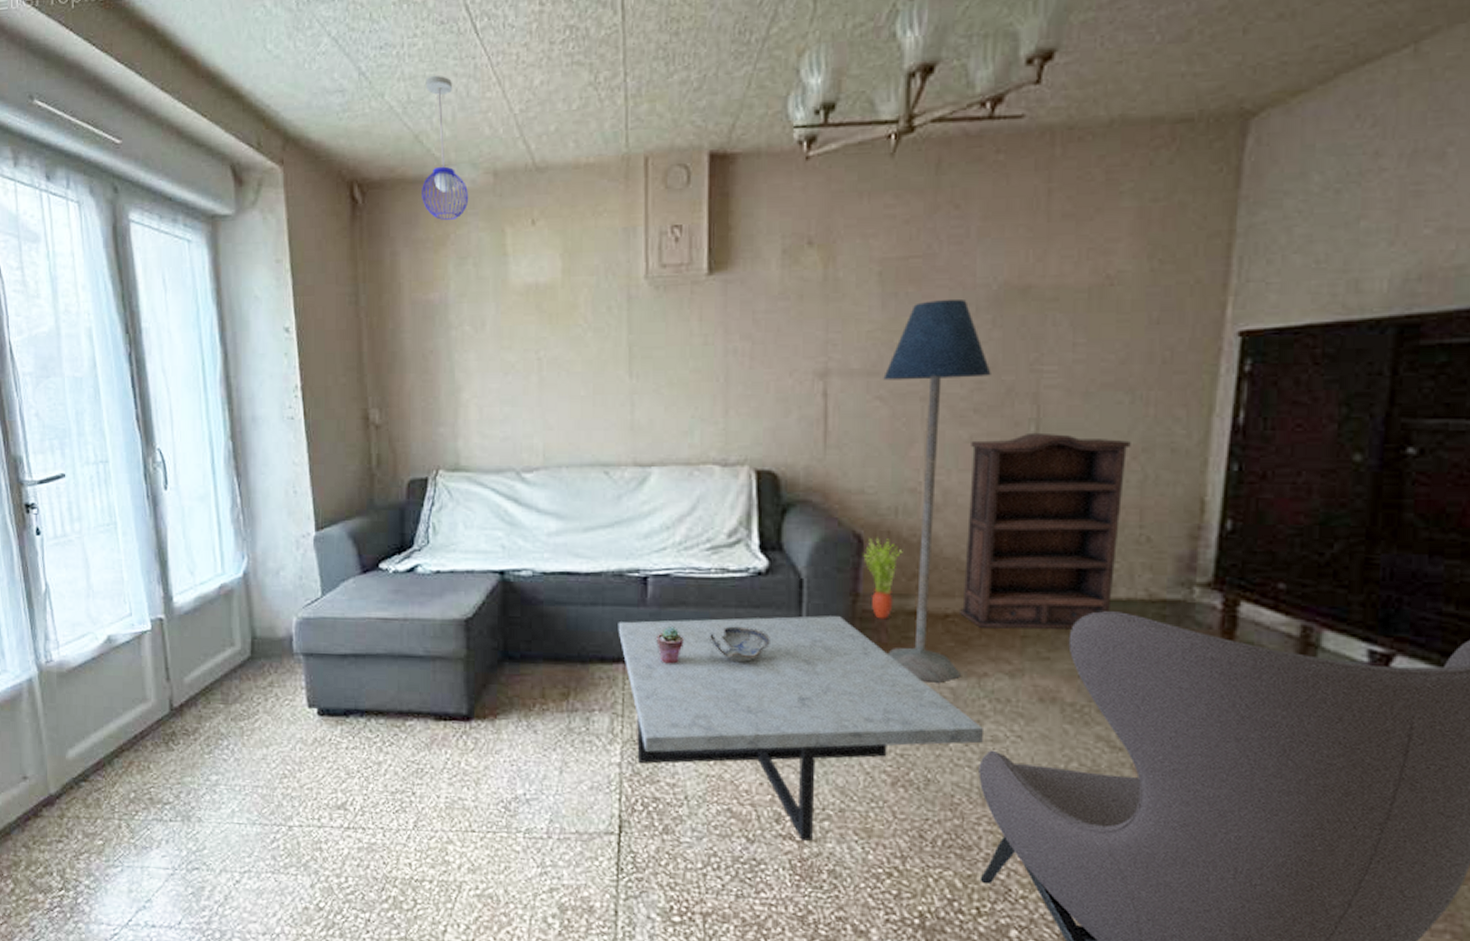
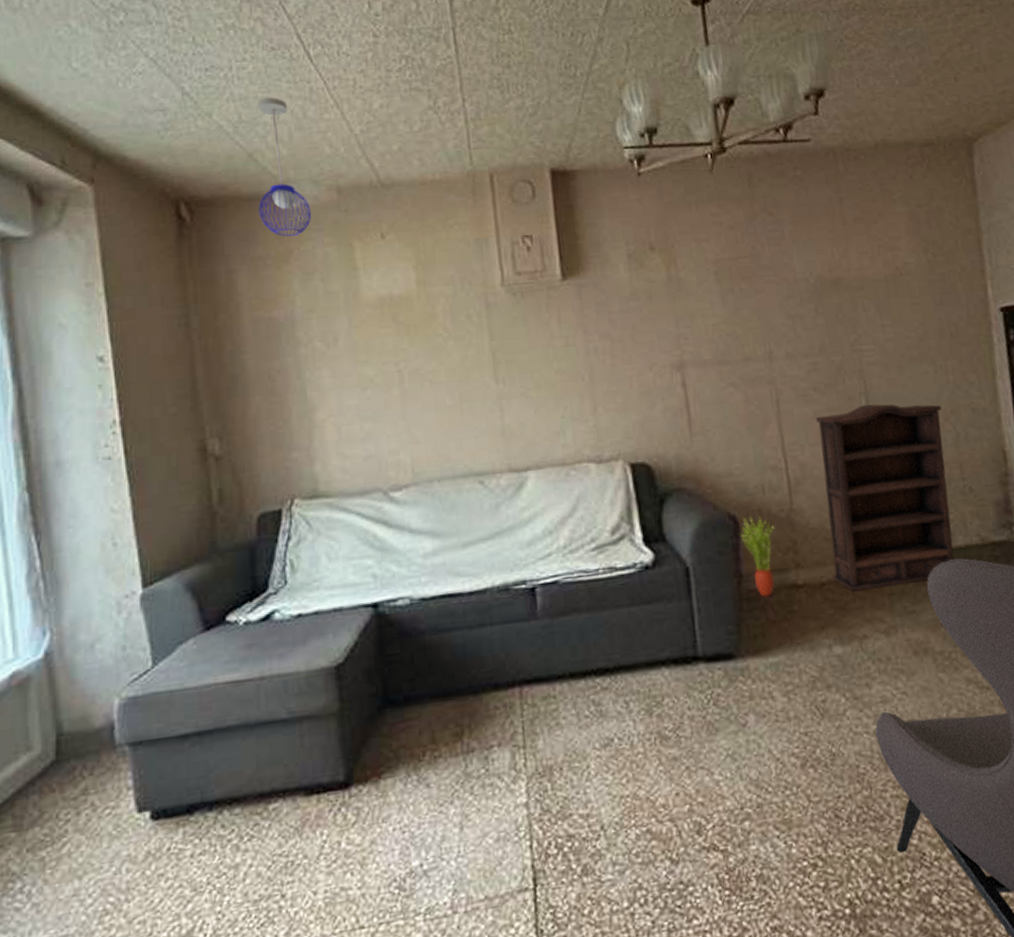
coffee table: present [618,615,983,842] -> none [509,600,874,850]
potted succulent: present [656,627,684,664] -> none [551,637,581,679]
decorative bowl: present [710,626,770,663] -> none [605,625,666,666]
floor lamp: present [883,298,991,683] -> none [733,292,844,653]

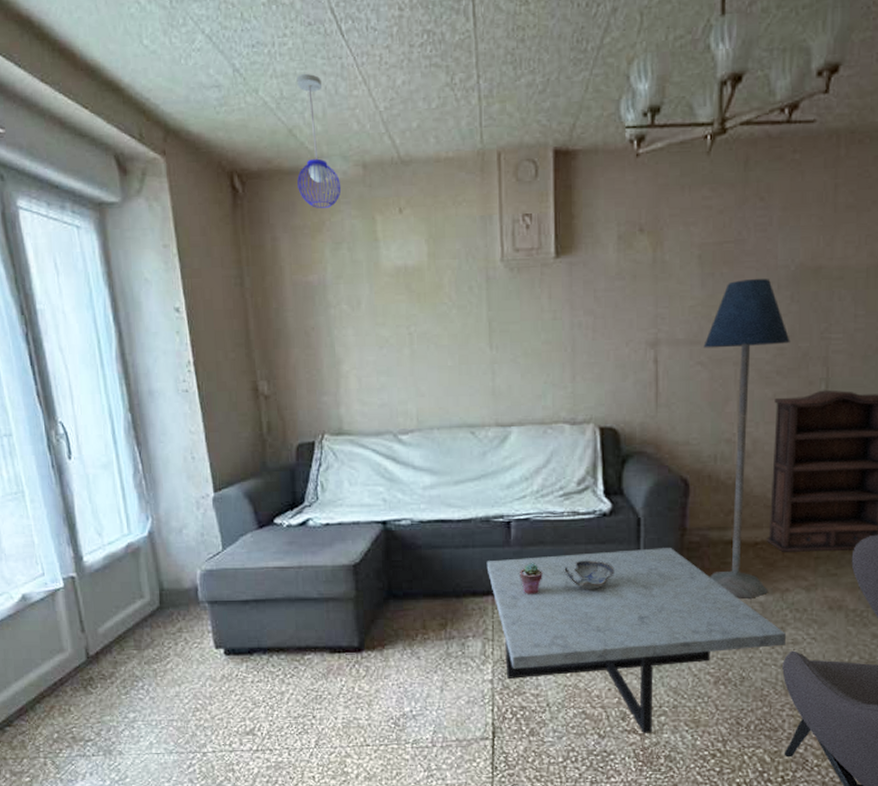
coffee table: none [509,600,874,850] -> present [486,548,786,734]
potted succulent: none [551,637,581,679] -> present [519,563,543,594]
decorative bowl: none [605,625,666,666] -> present [564,560,614,590]
floor lamp: none [733,292,844,653] -> present [703,278,790,598]
potted plant: present [740,516,775,597] -> none [689,480,721,549]

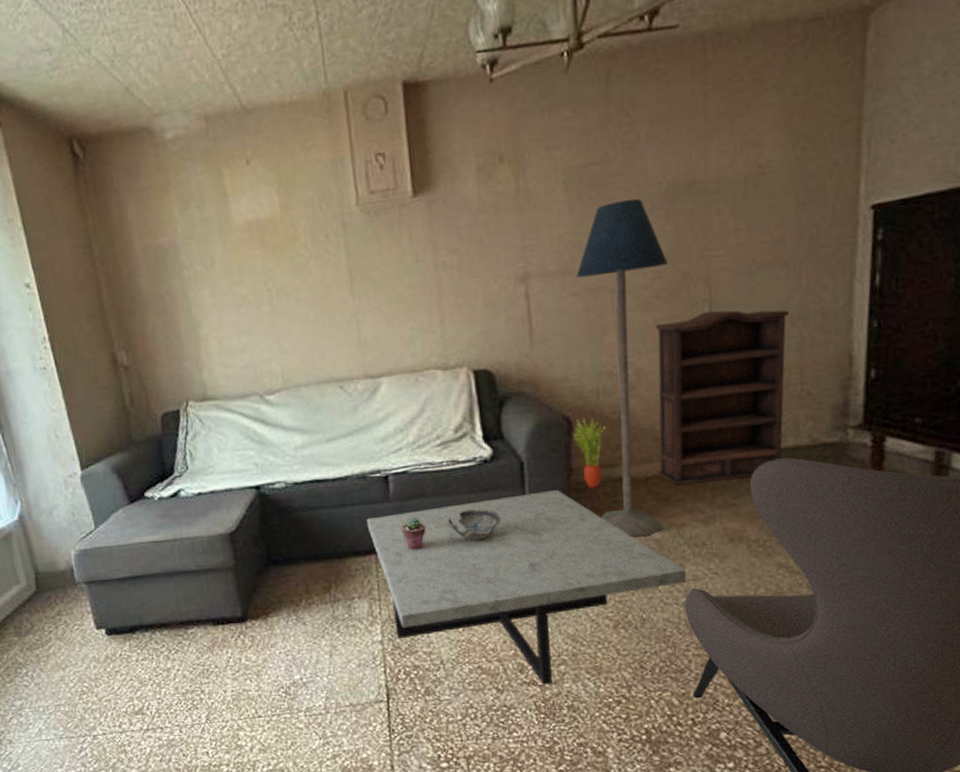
pendant light: present [296,74,342,208] -> none [128,27,185,168]
potted plant: none [689,480,721,549] -> present [573,417,606,489]

